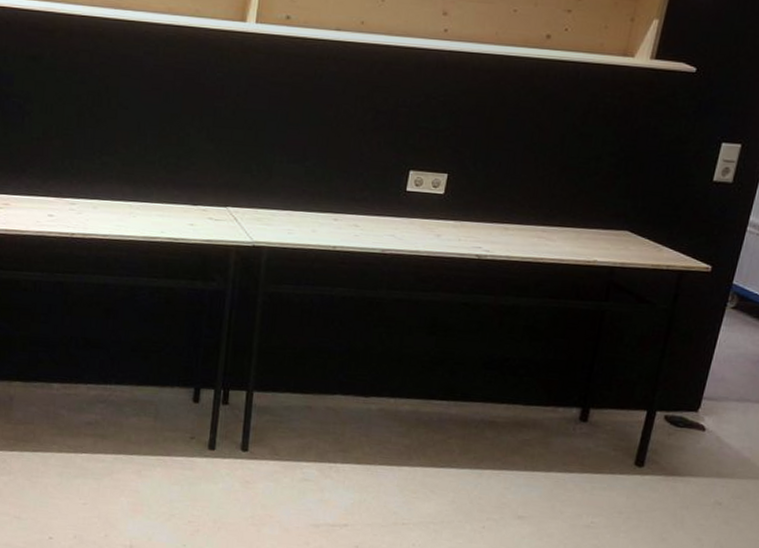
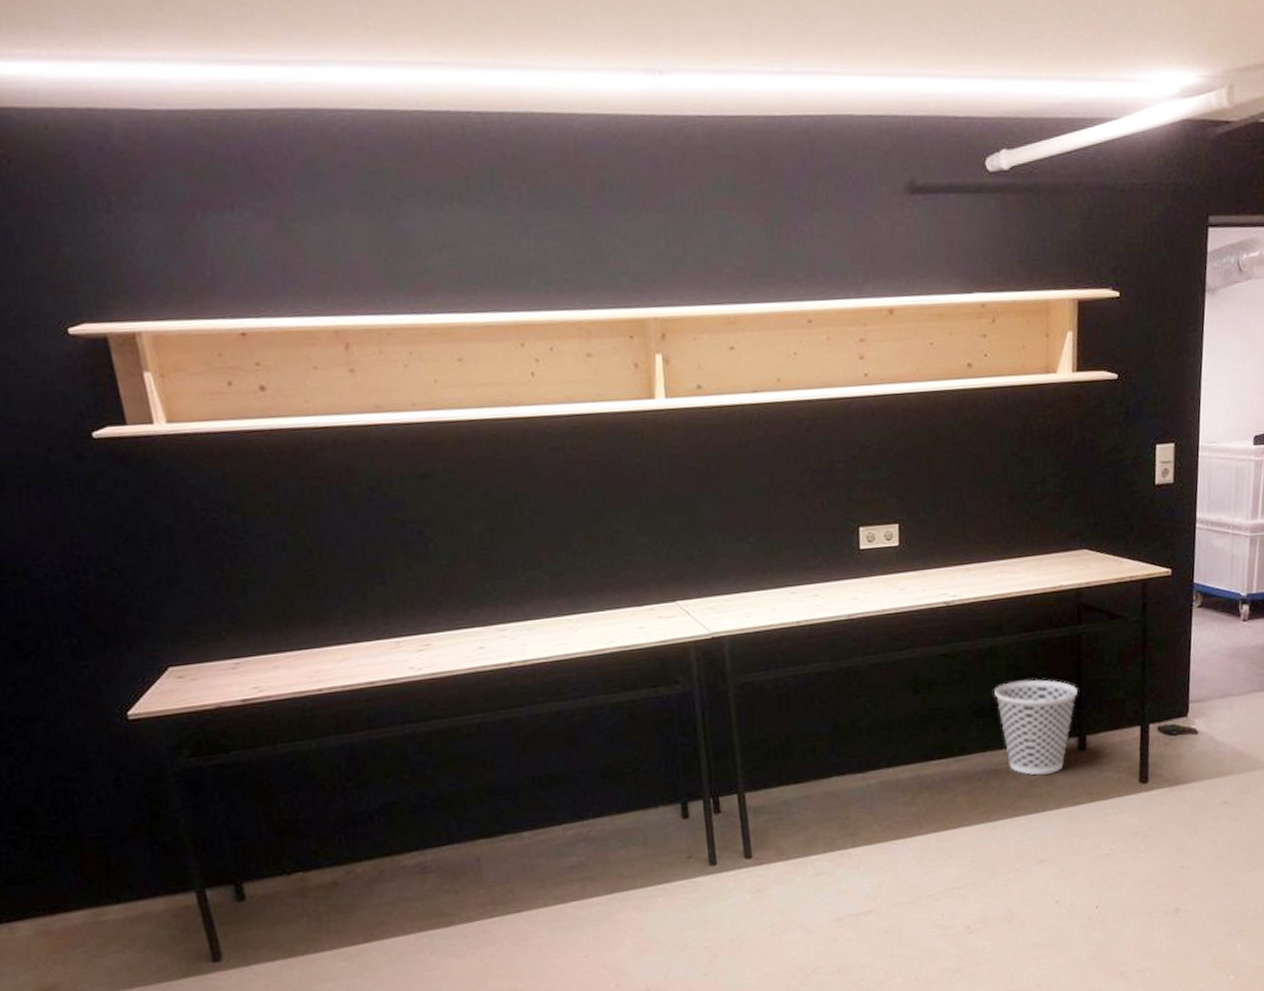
wastebasket: none [507,342,591,437] -> present [994,679,1078,775]

